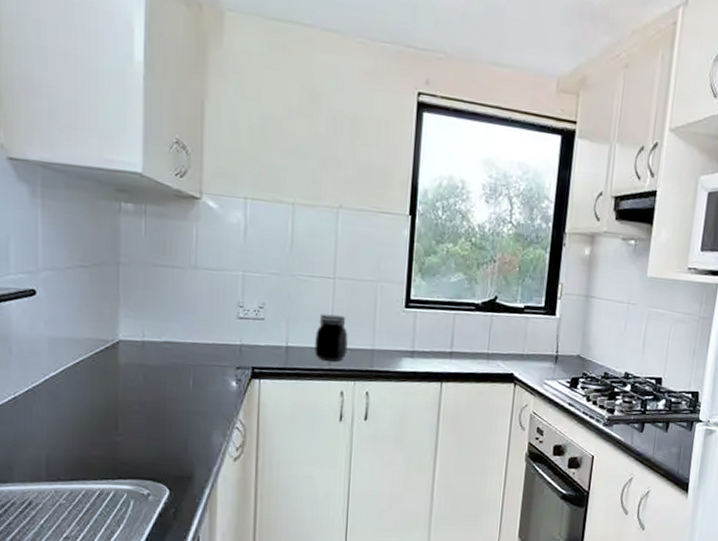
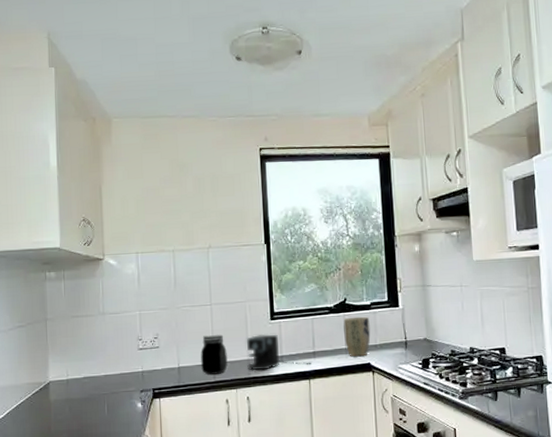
coffee maker: none [370,322,446,365] -> present [246,334,311,371]
plant pot: none [488,318,520,365] -> present [343,316,371,357]

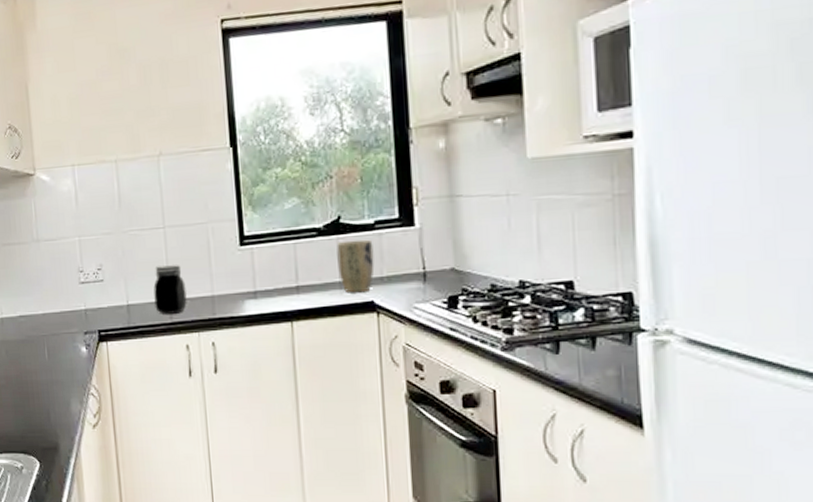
coffee maker: present [246,334,311,371] -> none [209,264,294,310]

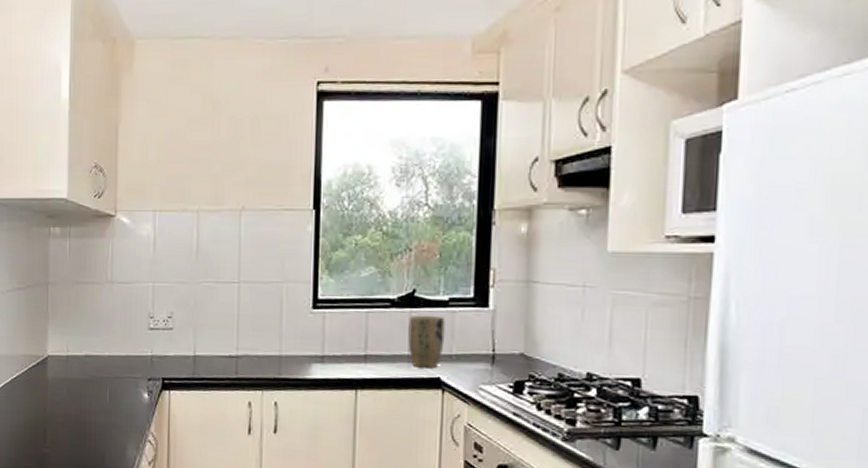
jar: present [153,265,187,314] -> none [221,320,254,370]

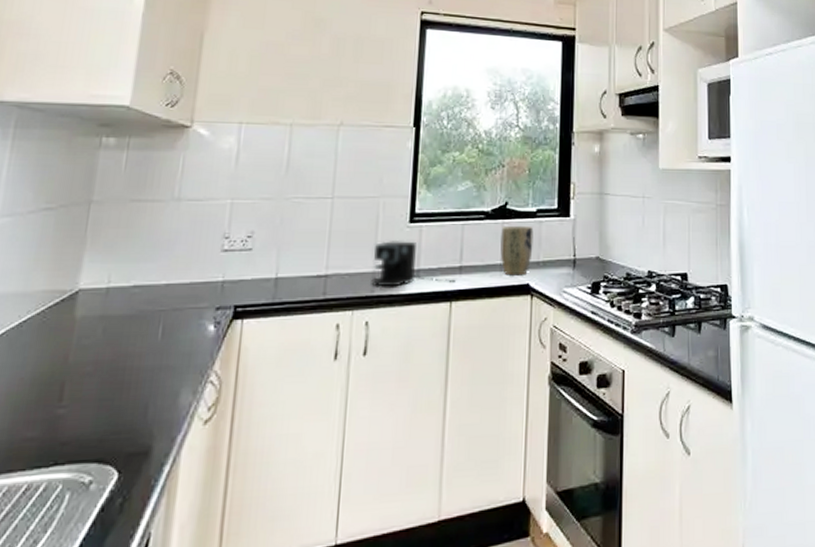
coffee maker: none [278,326,361,372] -> present [371,241,456,287]

